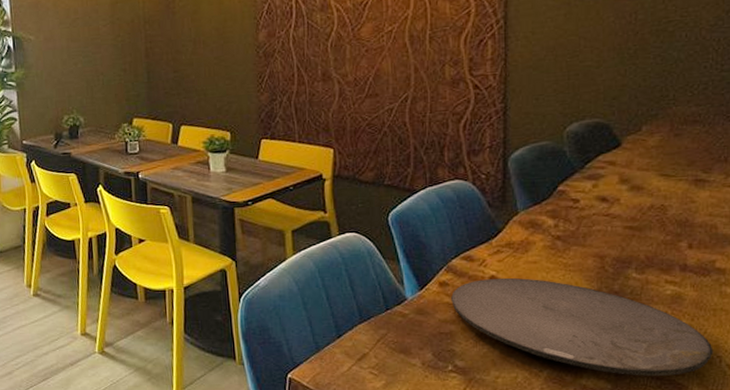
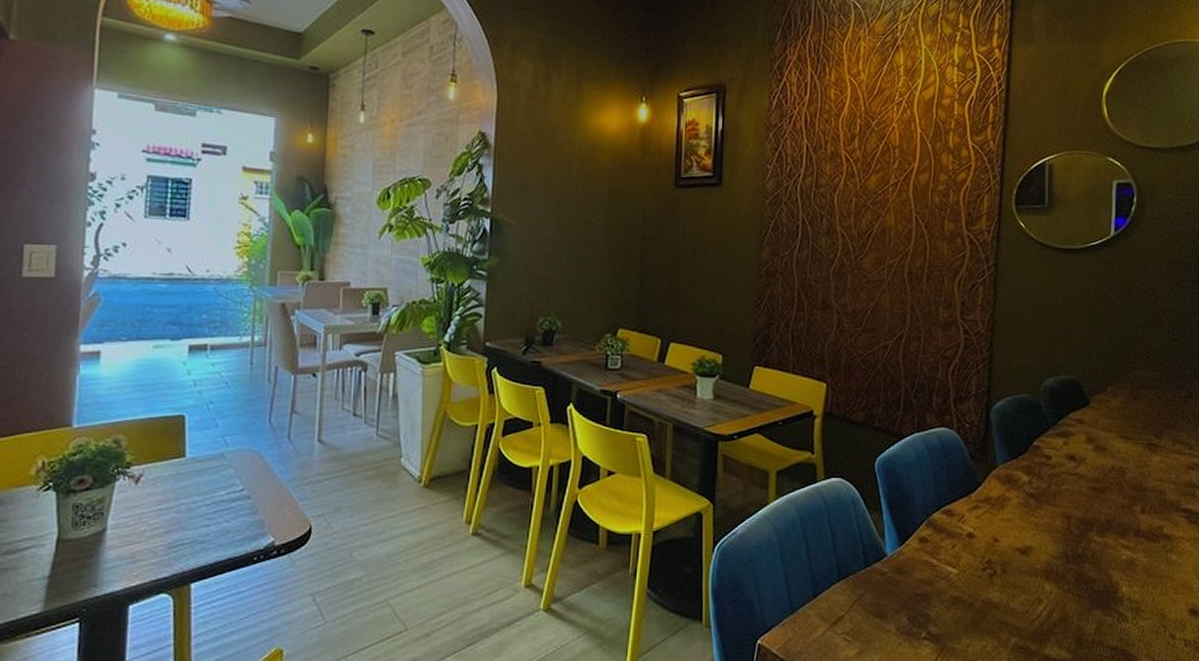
plate: present [451,277,714,376] -> none [929,535,1160,646]

